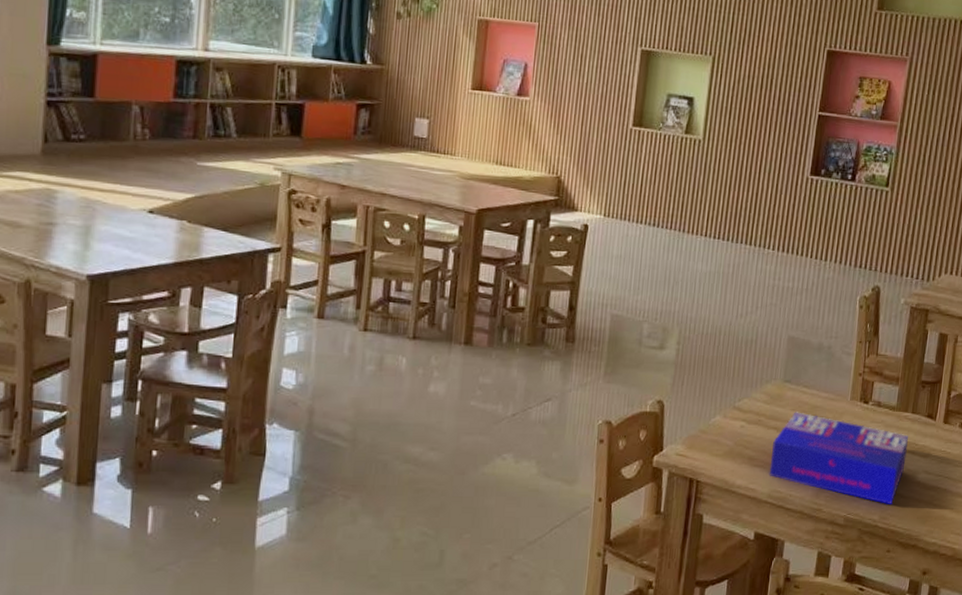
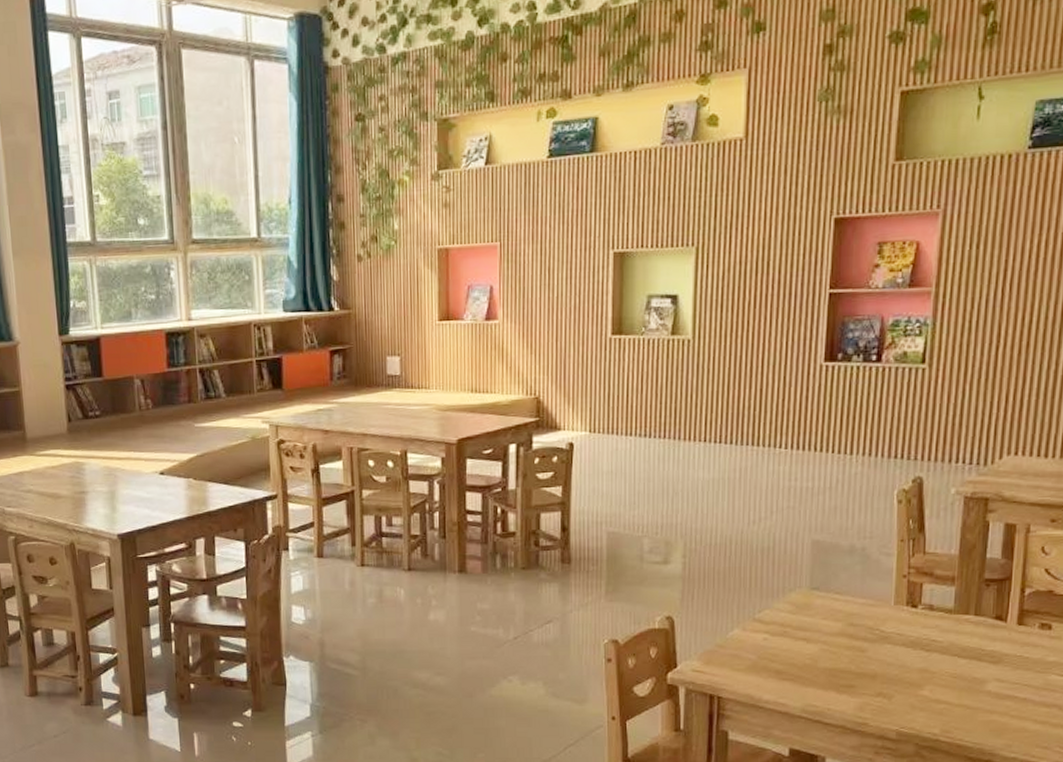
board game: present [769,412,908,505] -> none [801,620,972,718]

